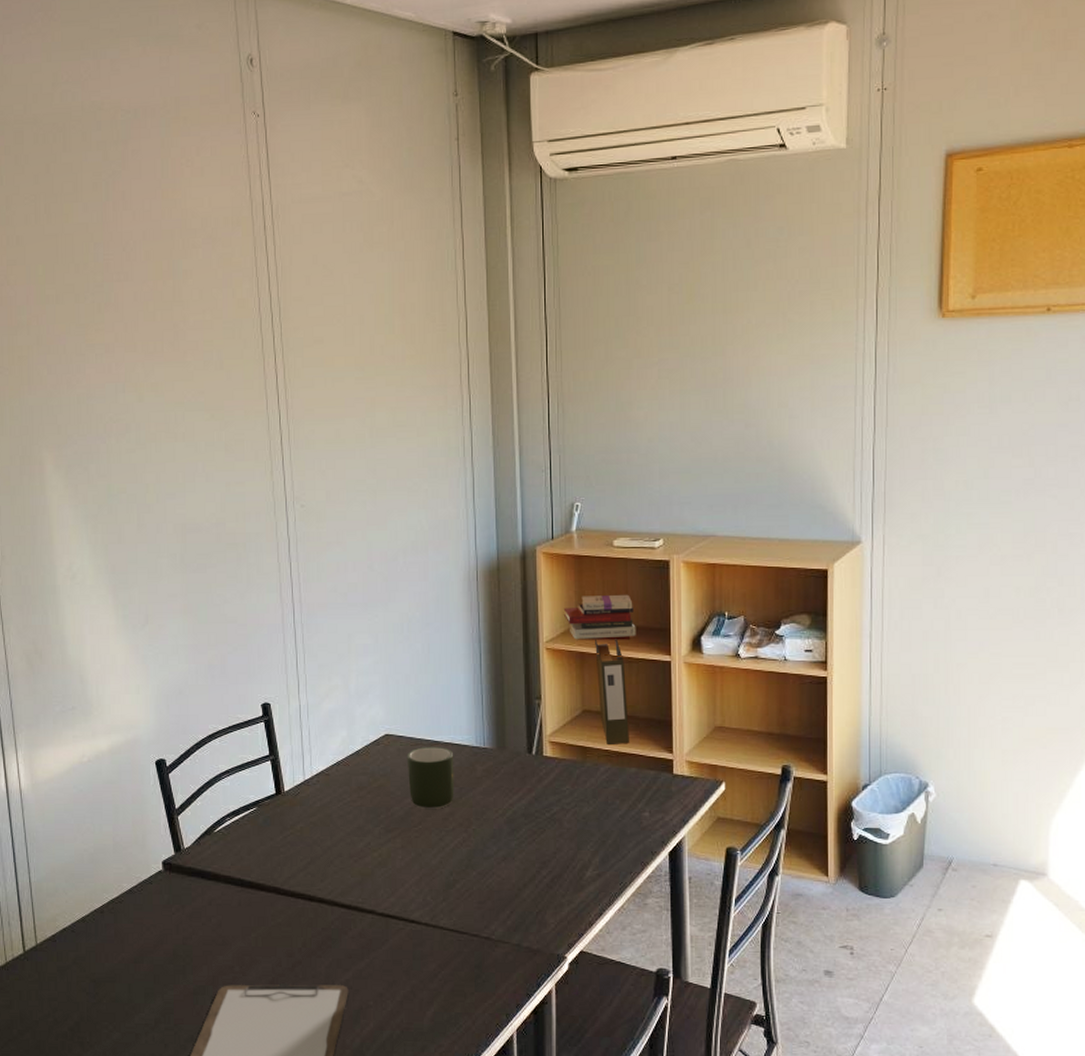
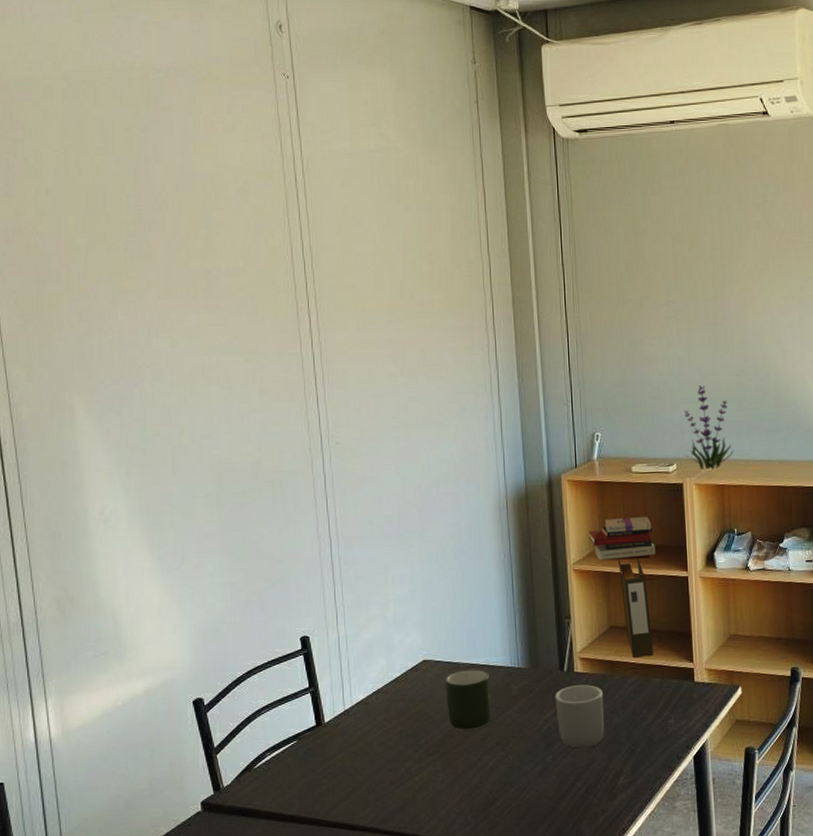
mug: none [522,770,574,836] -> present [555,685,604,749]
plant: none [674,452,729,547] -> present [684,384,735,471]

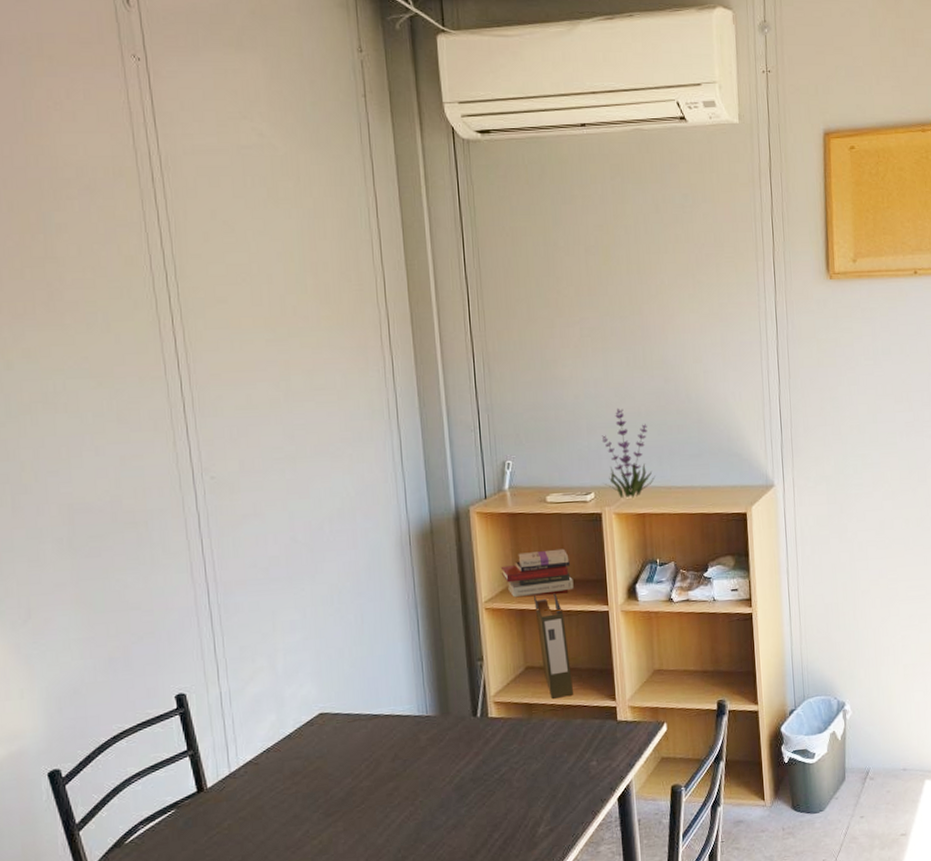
mug: present [444,669,491,731] -> none [344,719,398,787]
mug: present [555,685,604,749] -> none [468,730,522,798]

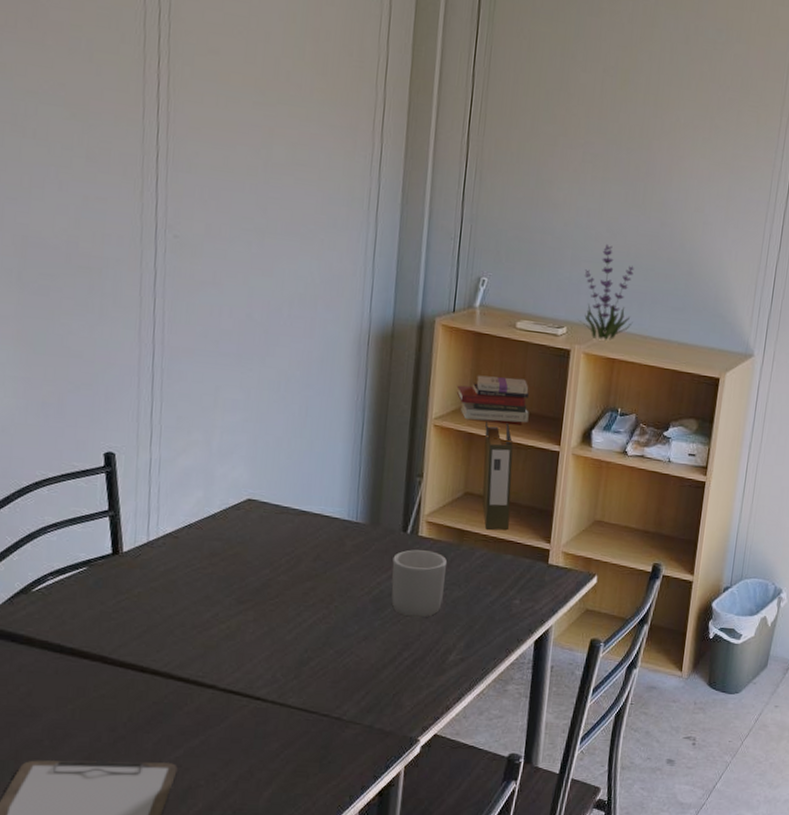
mug: none [468,730,522,798] -> present [391,549,448,618]

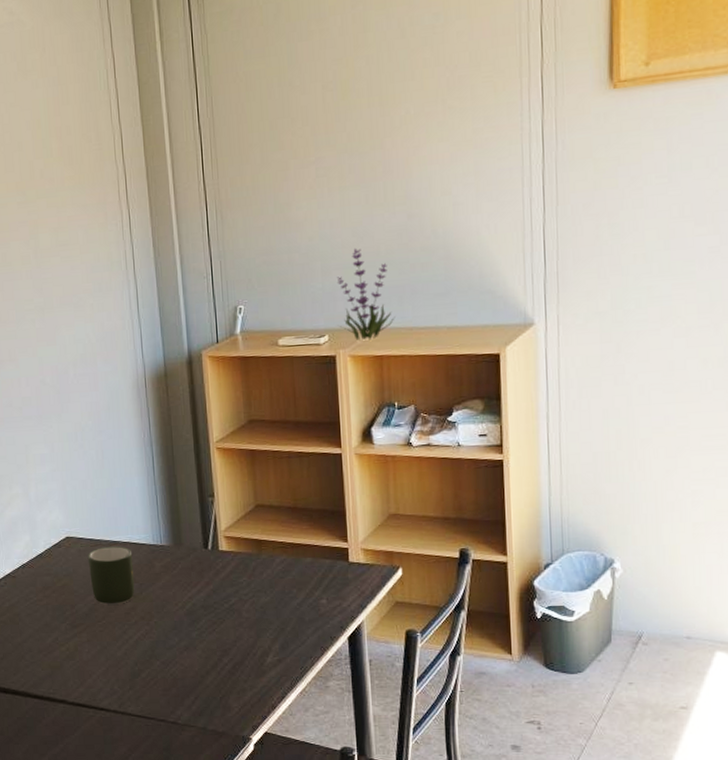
mug: none [268,515,323,583] -> present [87,546,135,605]
mug: present [391,549,448,618] -> none [199,563,252,626]
books: present [456,375,529,426] -> none [231,391,305,438]
binder: present [482,421,513,531] -> none [265,435,303,538]

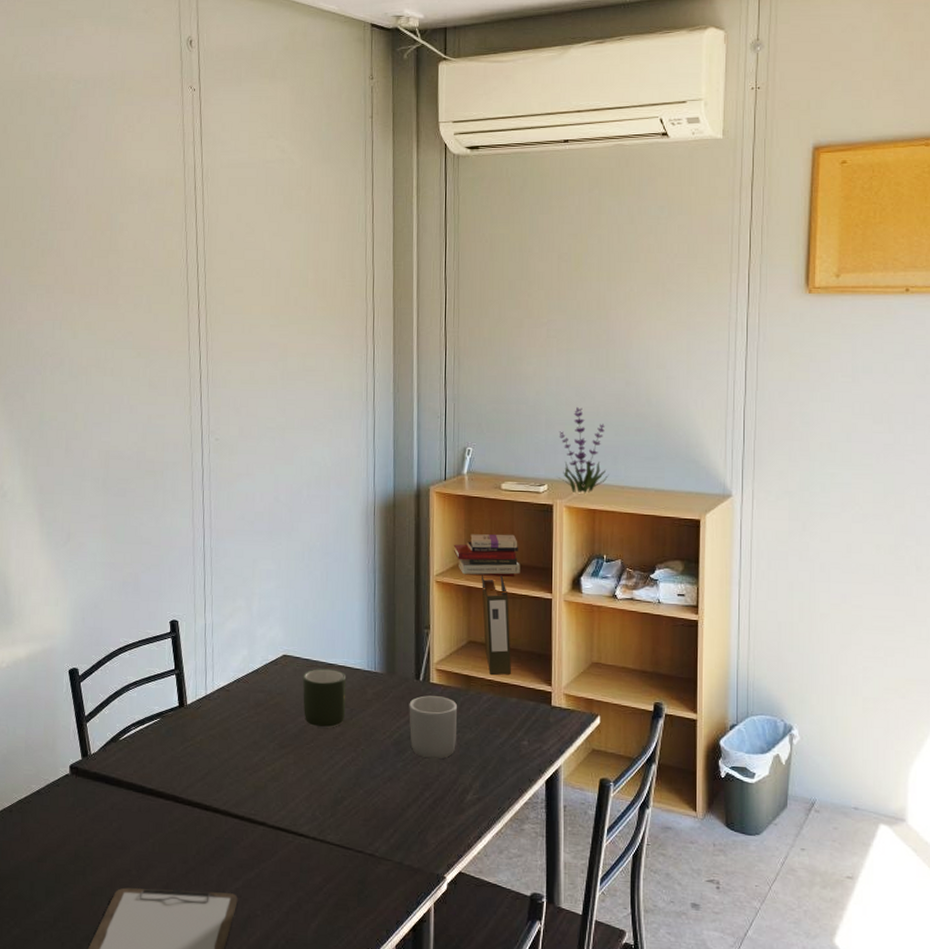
mug: none [199,563,252,626] -> present [409,695,458,759]
books: none [231,391,305,438] -> present [453,534,520,577]
binder: none [265,435,303,538] -> present [481,574,511,676]

